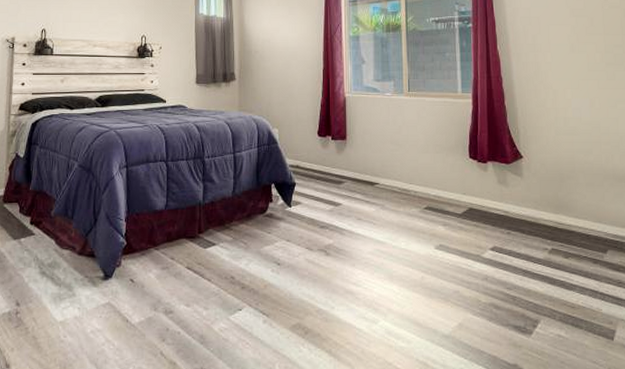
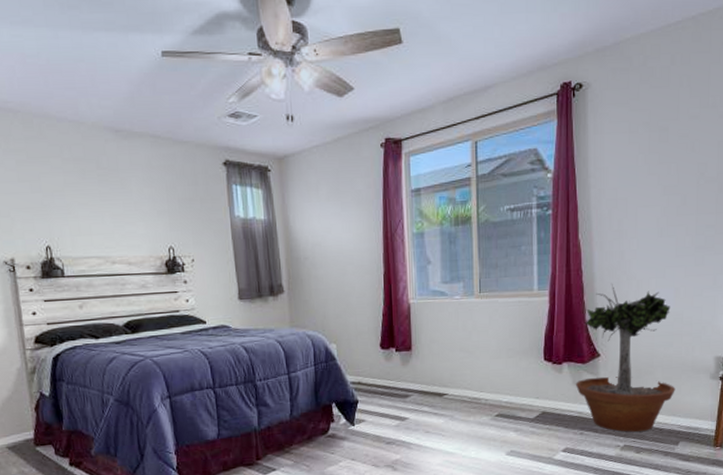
potted tree: none [500,91,599,236] -> present [575,284,675,432]

